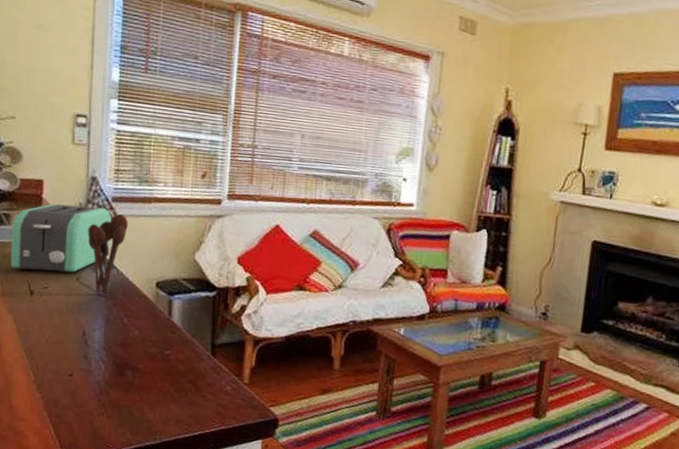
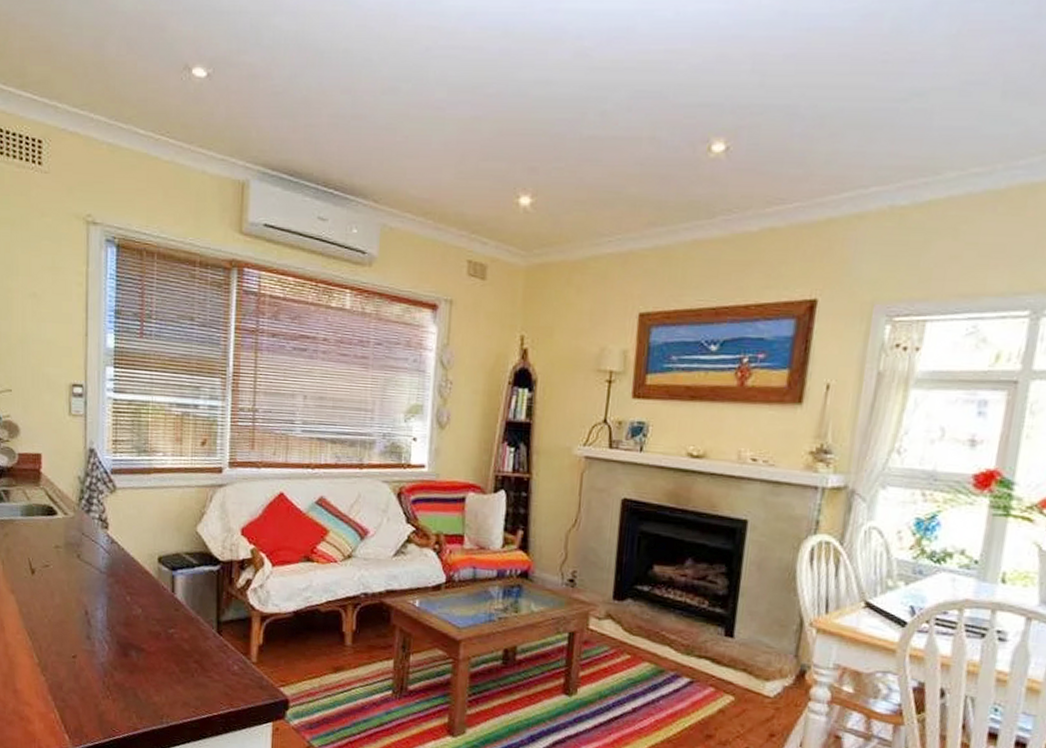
toaster: present [10,203,112,274] -> none [11,477,111,550]
utensil holder: present [88,214,128,295] -> none [87,487,128,573]

